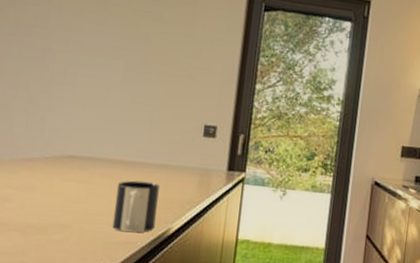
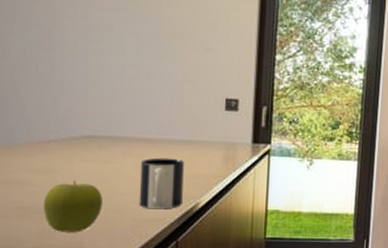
fruit: none [20,199,78,252] -> present [43,181,103,232]

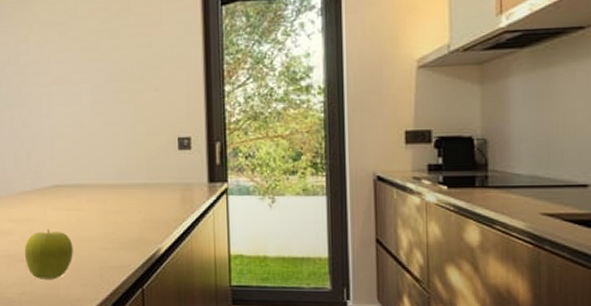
mug: present [139,158,184,210] -> none [103,203,145,256]

